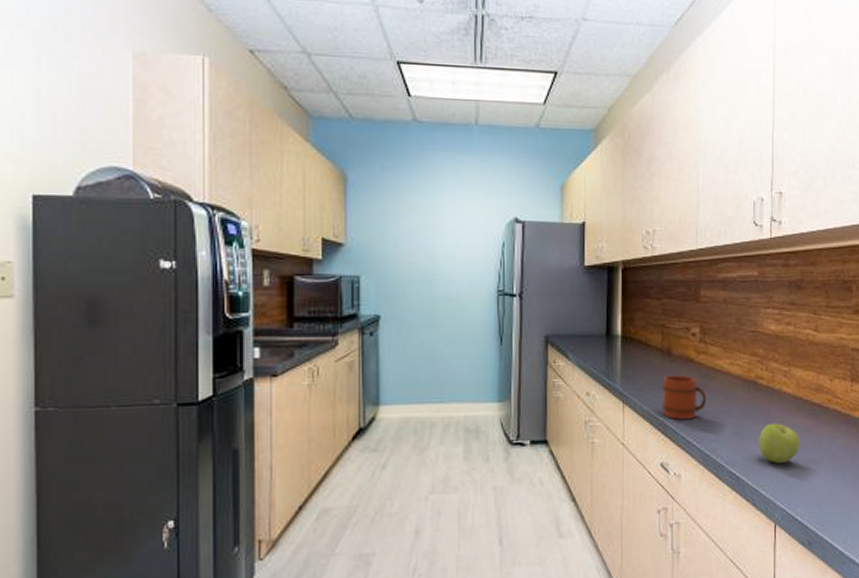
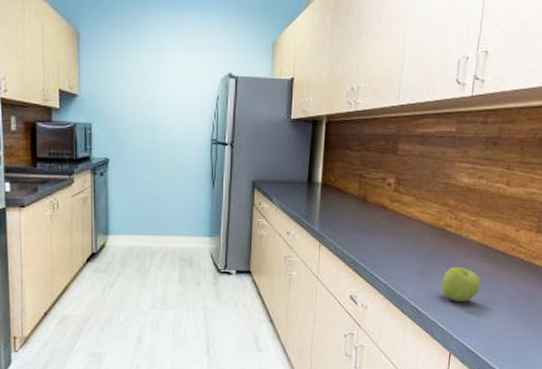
mug: present [663,375,707,420] -> none [355,220,397,259]

